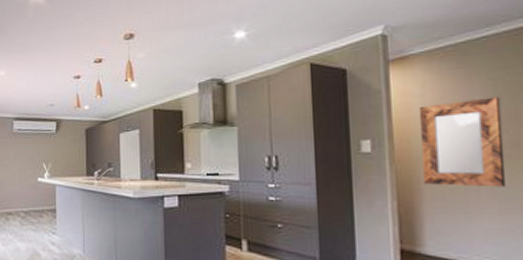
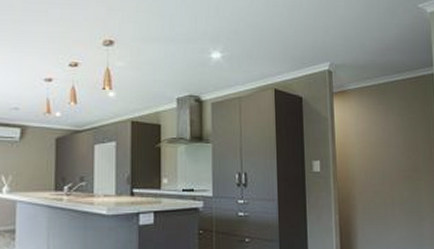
home mirror: present [419,97,507,187] -> none [354,129,411,203]

